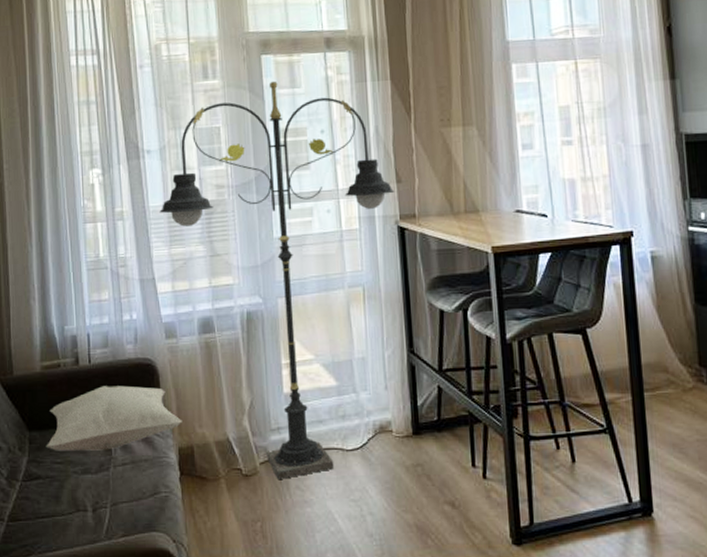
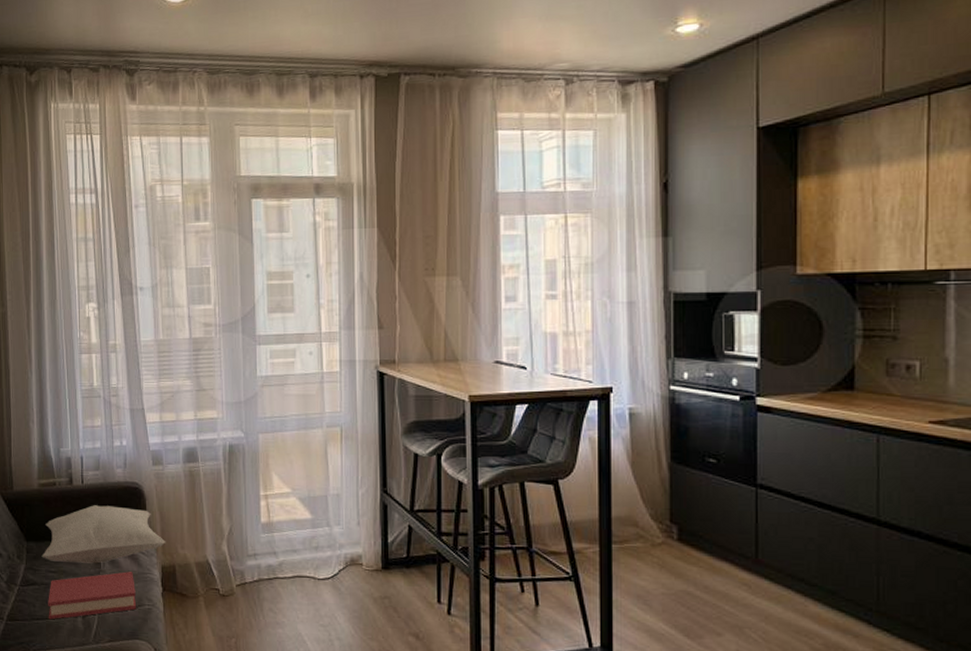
hardback book: none [54,457,152,517] -> present [48,571,136,620]
floor lamp: present [159,81,395,479] -> none [150,224,376,601]

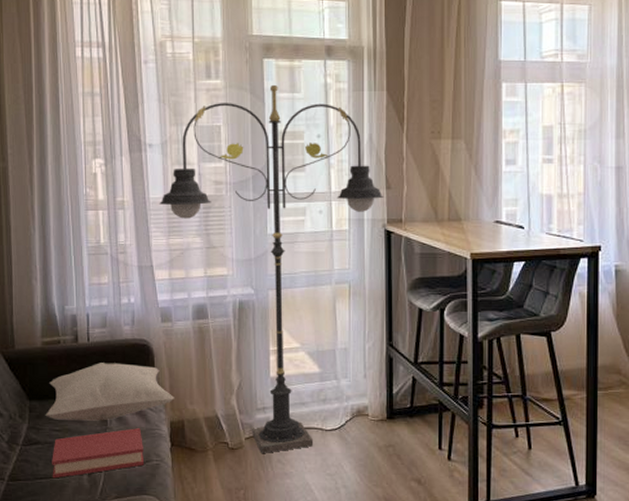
floor lamp: none [150,224,376,601] -> present [159,84,384,453]

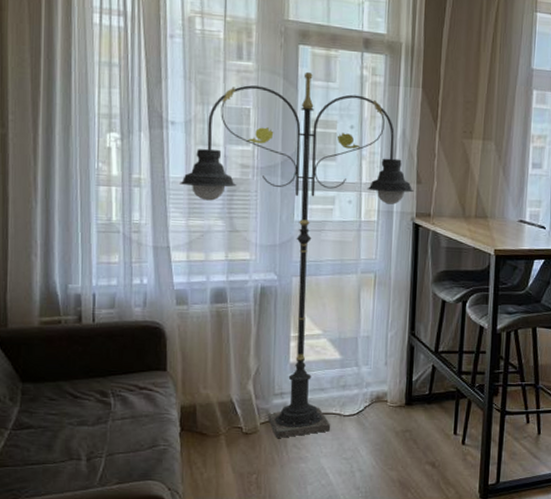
cushion: present [45,363,175,421] -> none [40,344,187,405]
hardback book: present [52,428,144,479] -> none [45,412,150,464]

